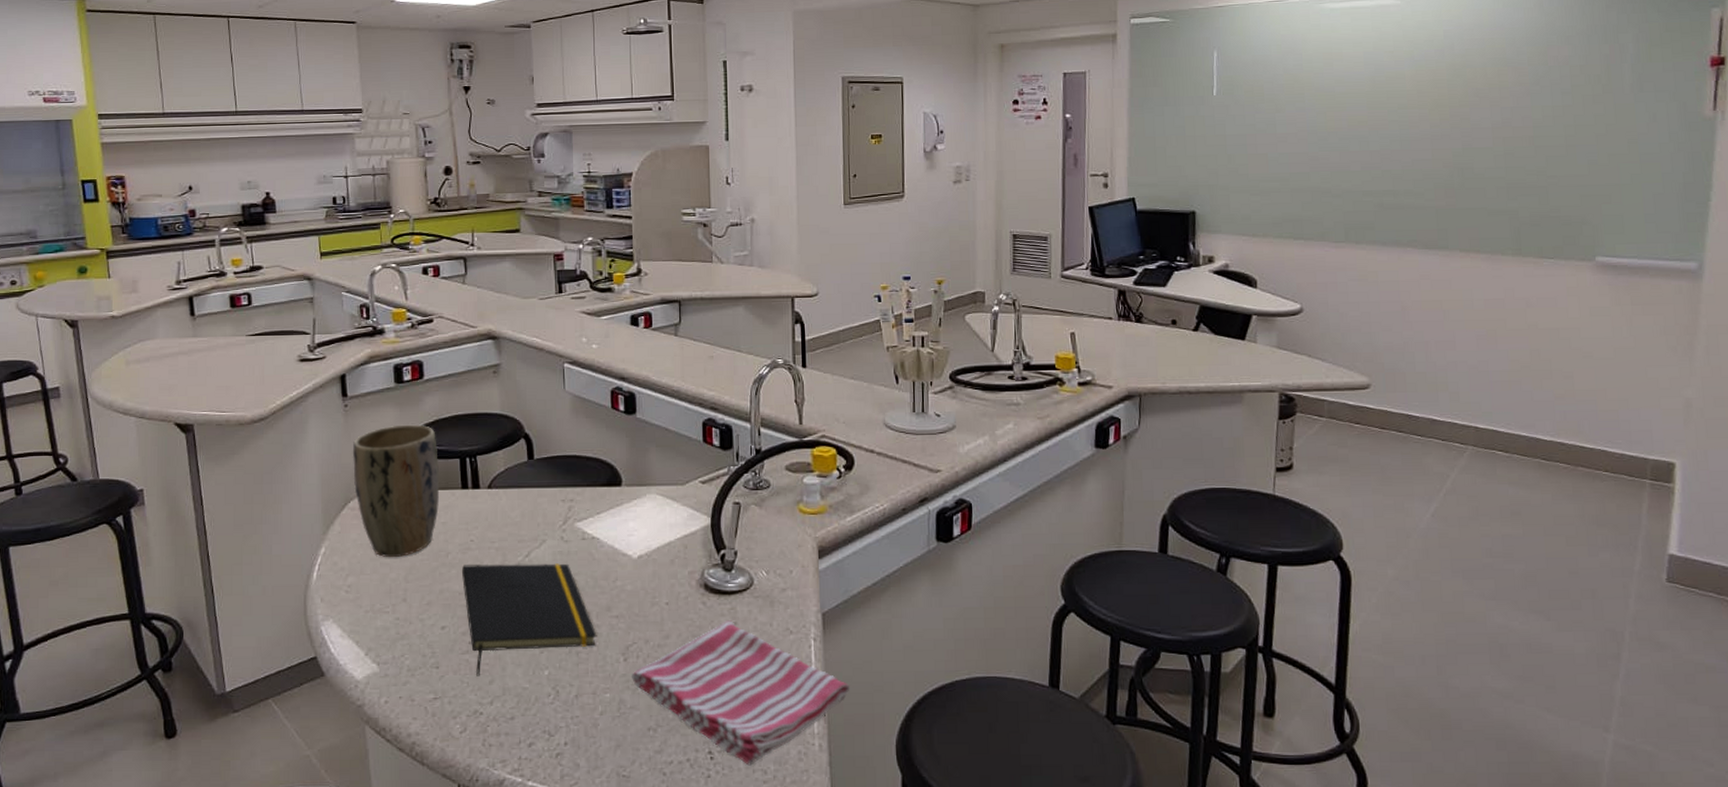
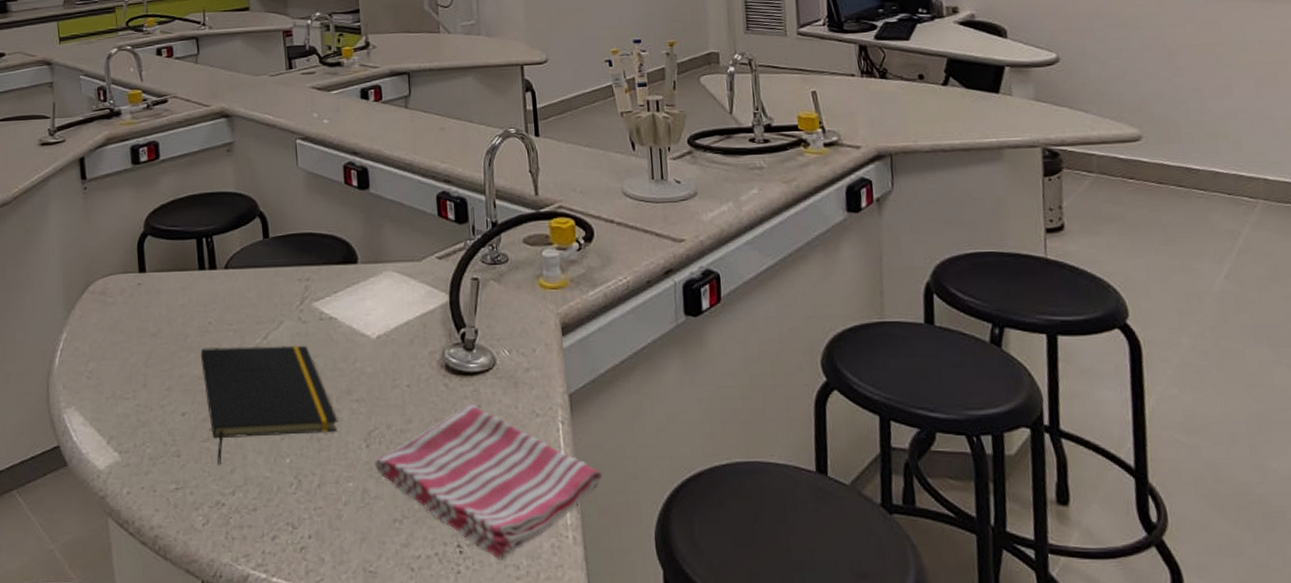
plant pot: present [352,424,439,558] -> none [91,205,177,342]

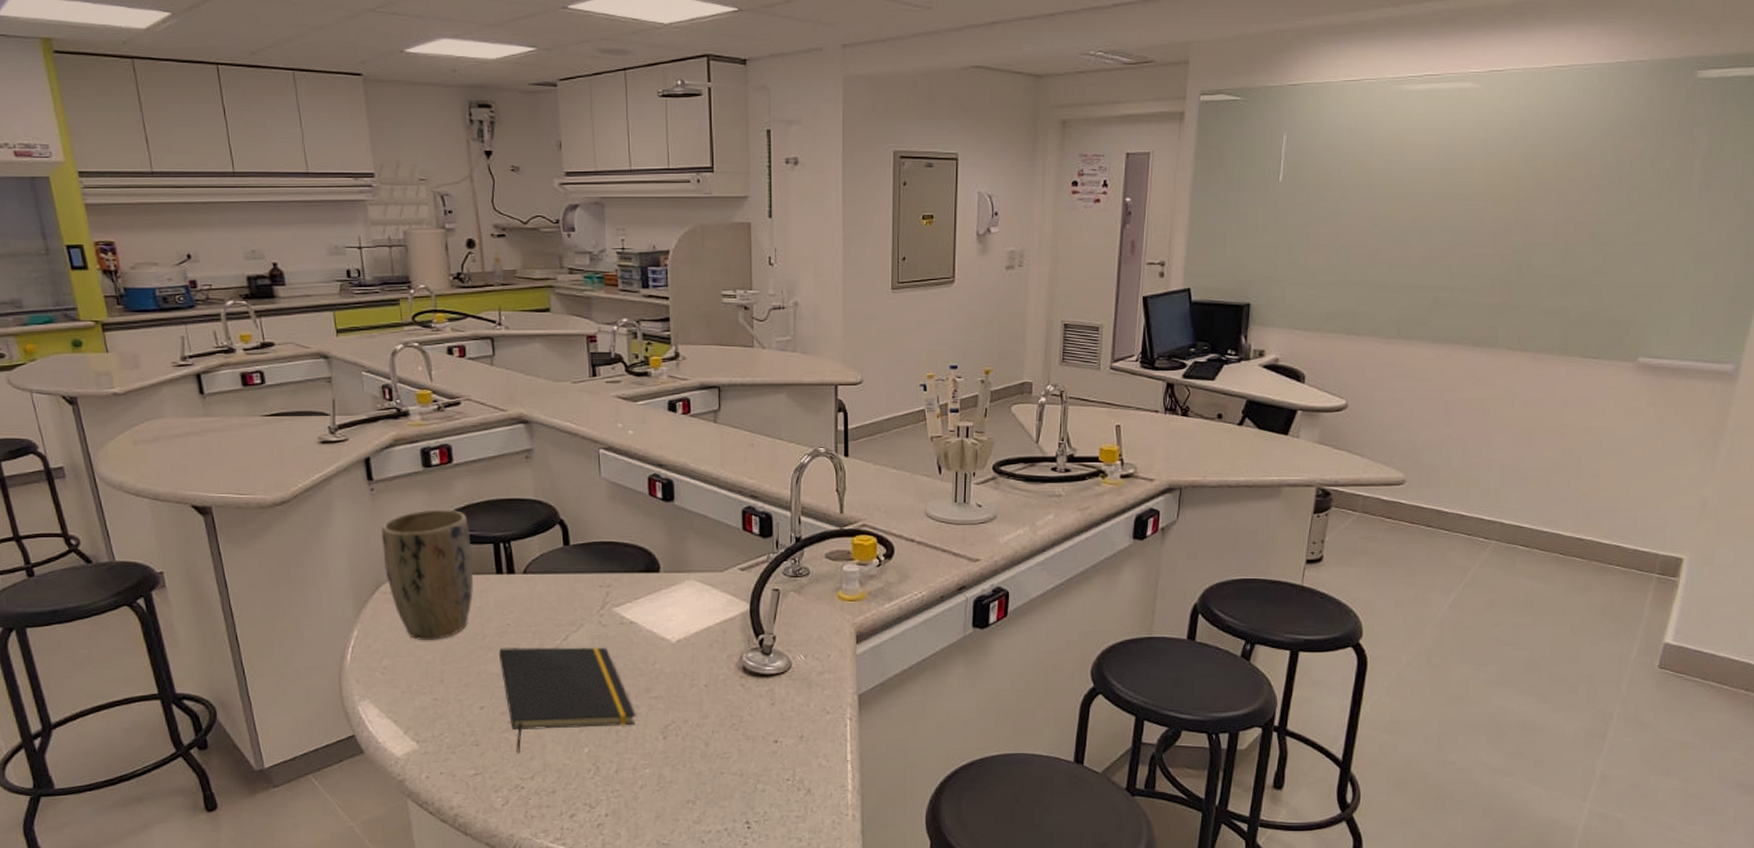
plant pot: none [91,205,177,342] -> present [381,509,473,641]
dish towel: present [375,403,603,560] -> none [671,701,884,834]

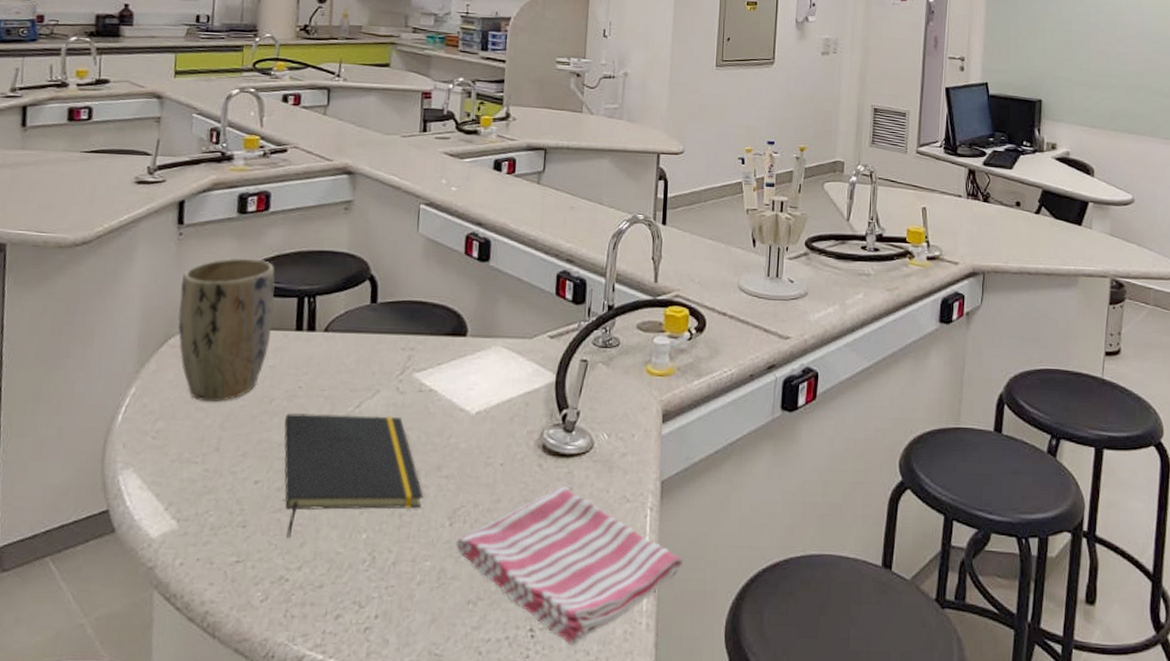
dish towel: none [671,701,884,834] -> present [456,485,684,646]

